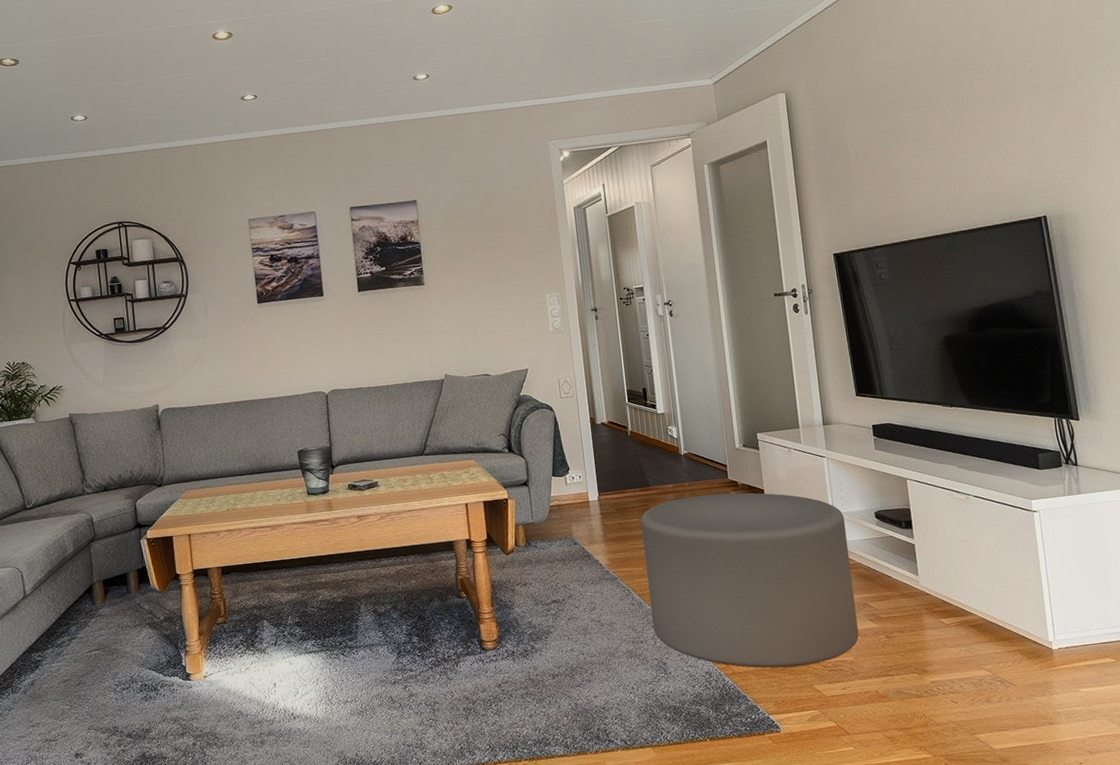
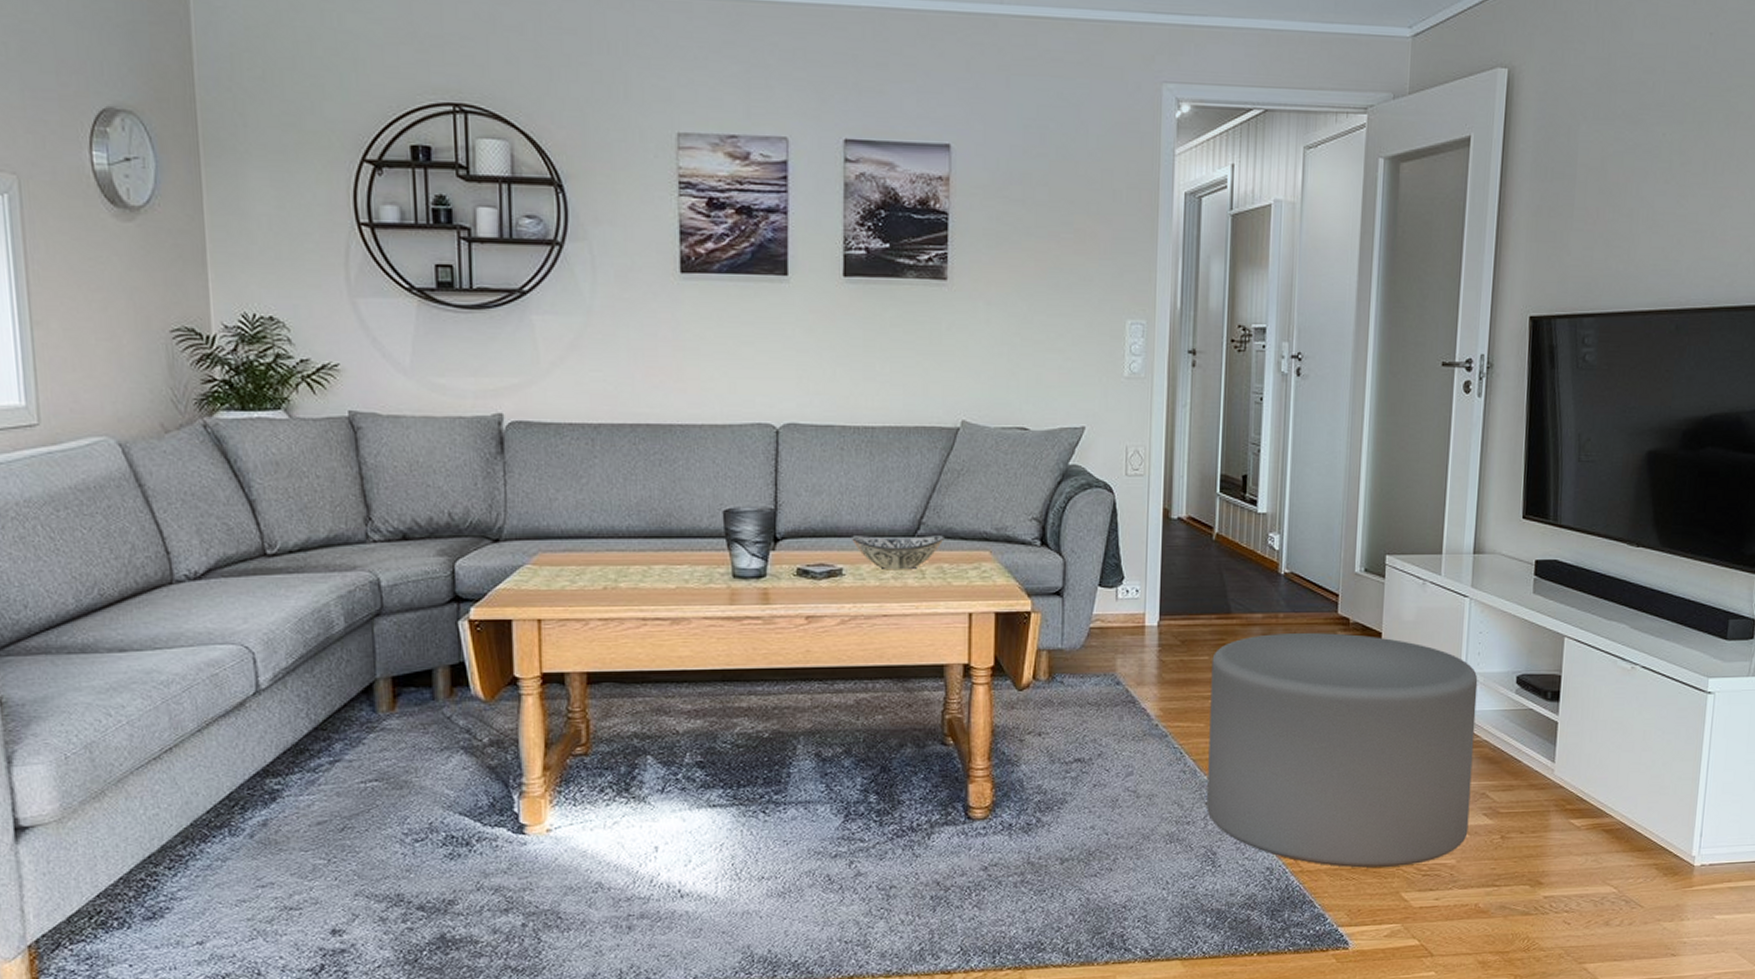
decorative bowl: none [381,452,443,480] -> present [850,535,944,571]

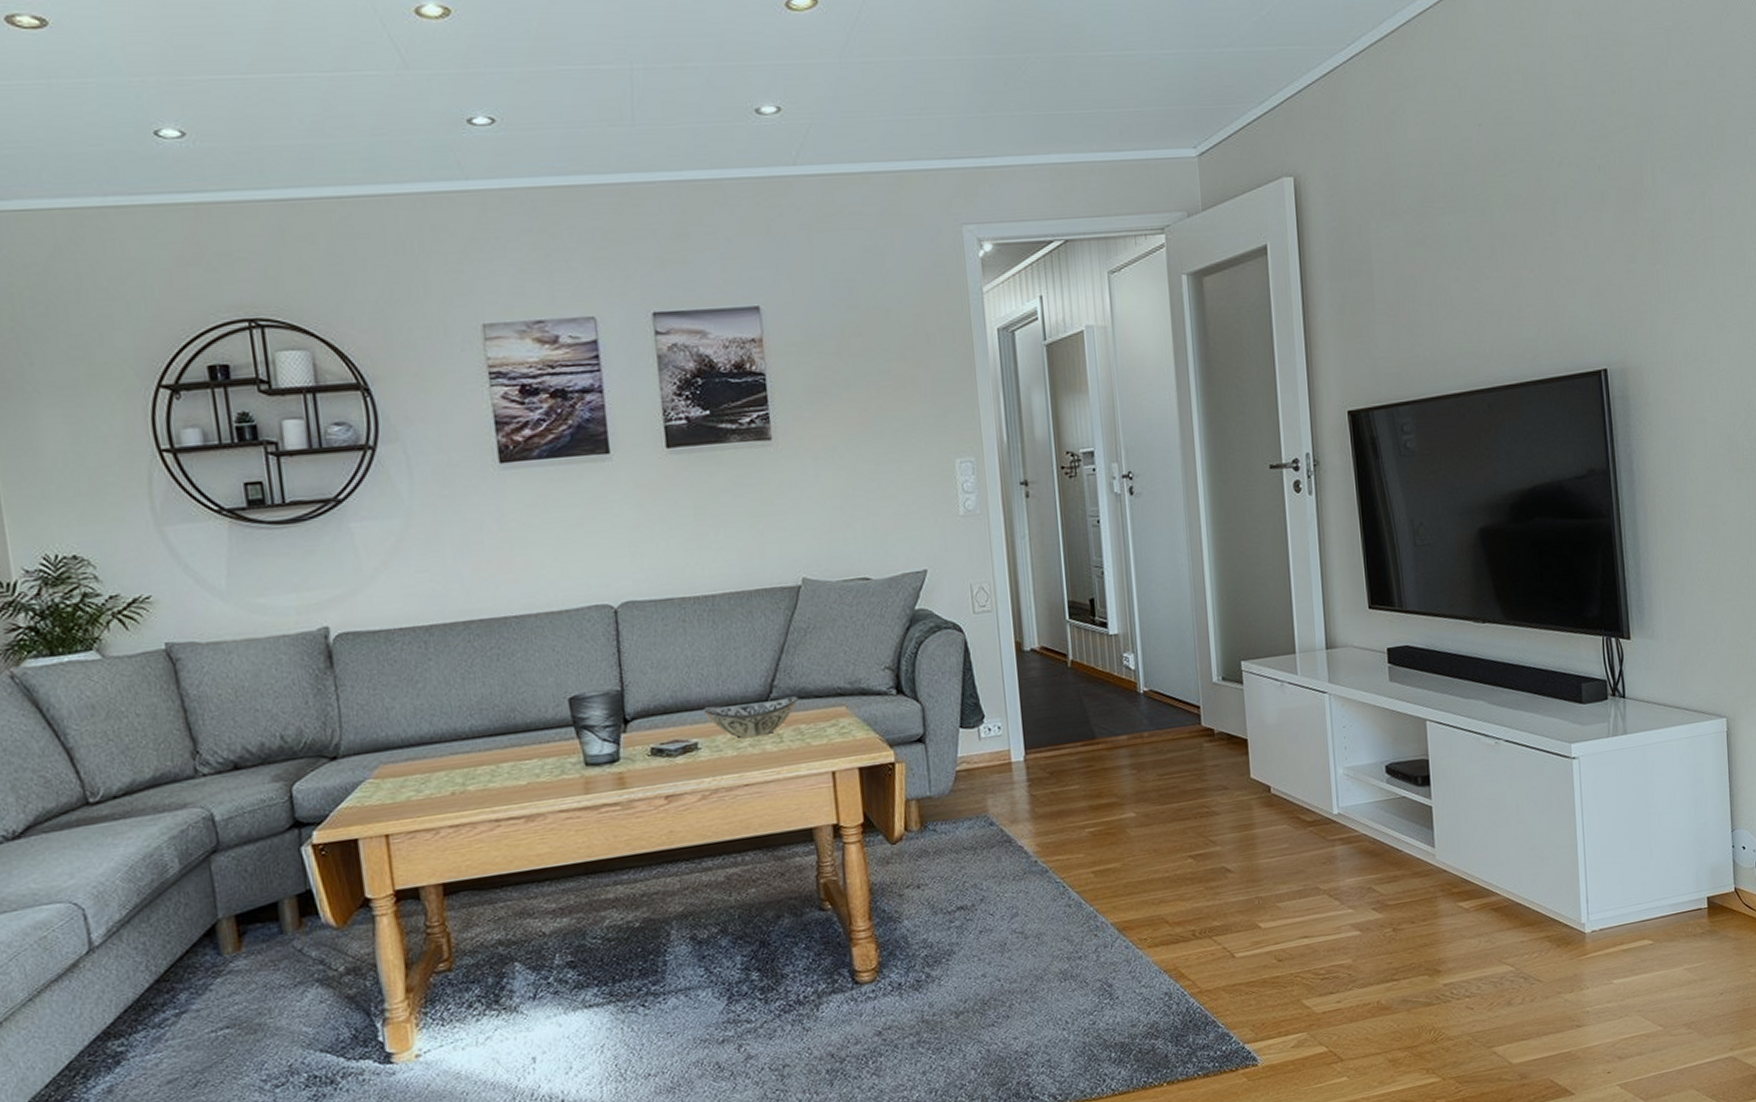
pouf: present [1207,633,1478,868] -> none [1082,743,1360,983]

